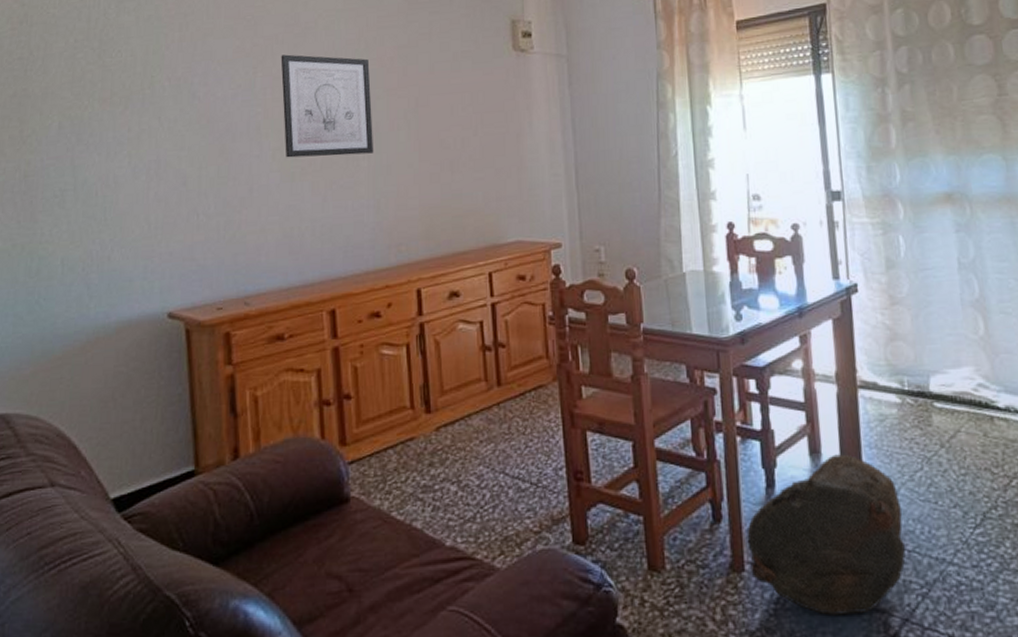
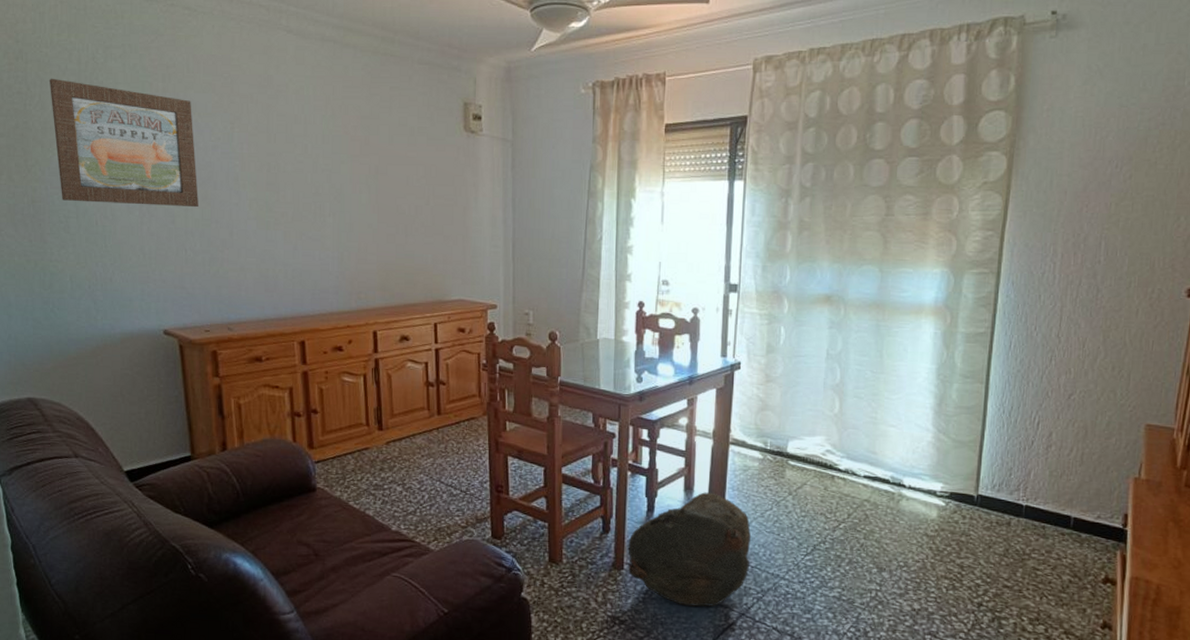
wall art: none [54,39,215,172] -> present [50,78,198,208]
wall art: present [280,54,374,158] -> none [255,114,339,212]

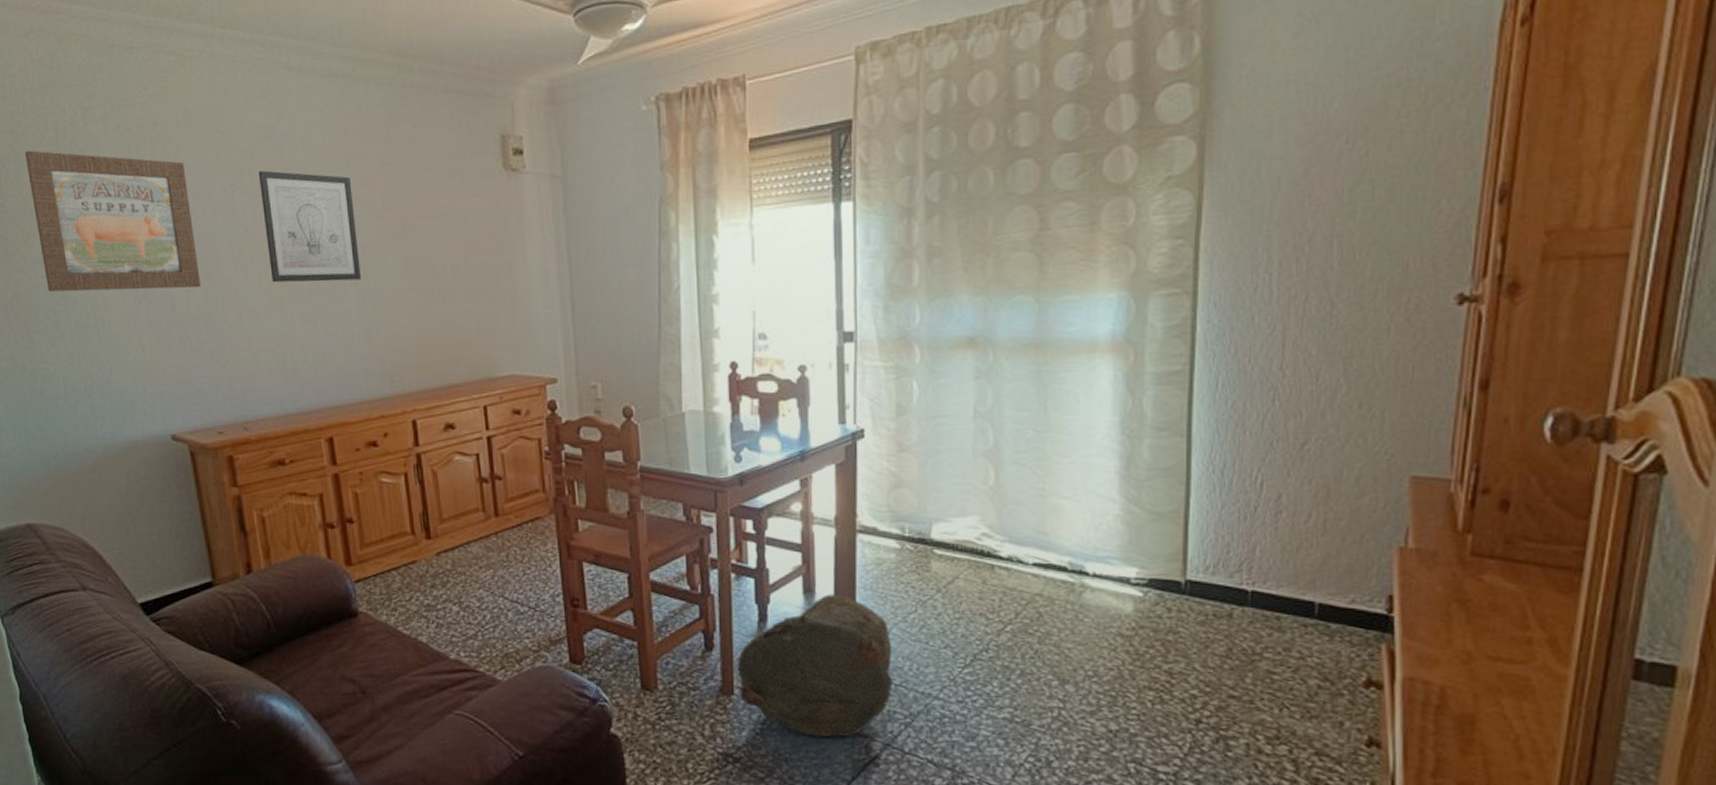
wall art: none [255,114,339,212] -> present [258,170,362,283]

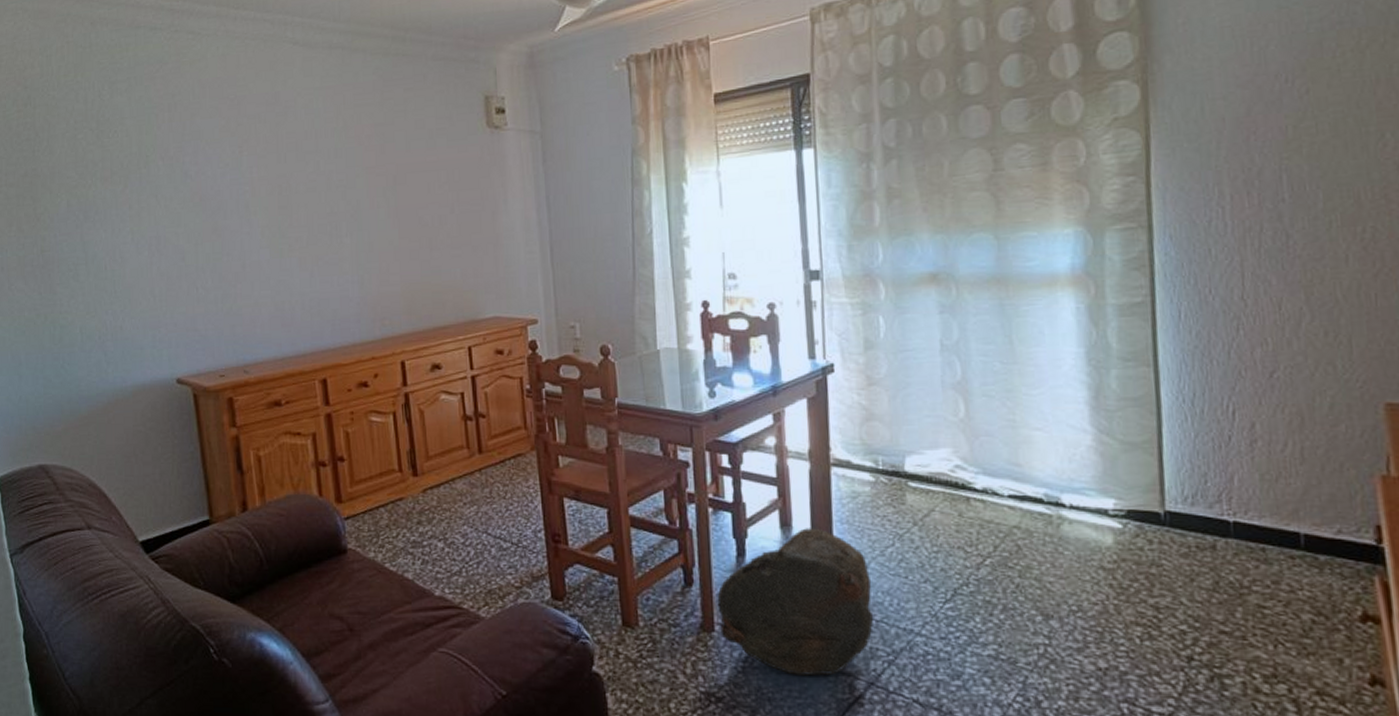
wall art: present [25,150,201,292] -> none [57,120,209,247]
wall art: present [258,170,362,283] -> none [264,133,356,235]

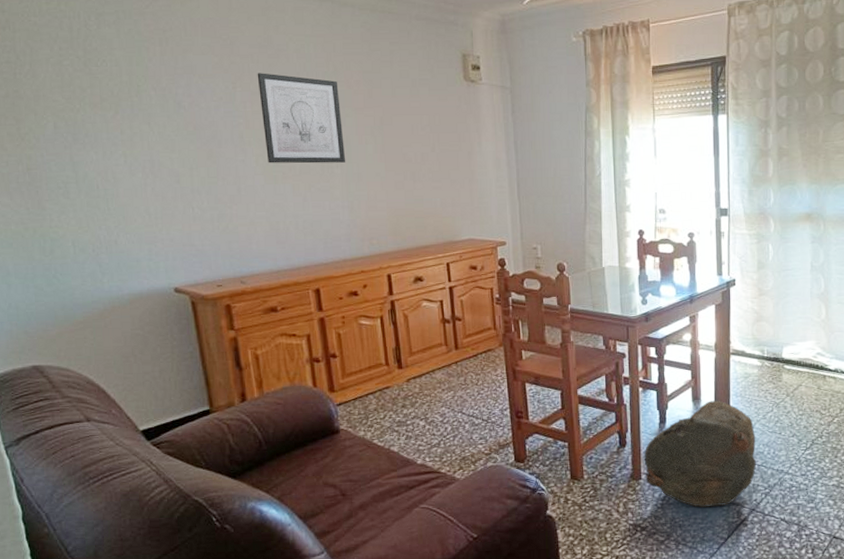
wall art: none [264,133,356,235] -> present [257,73,346,164]

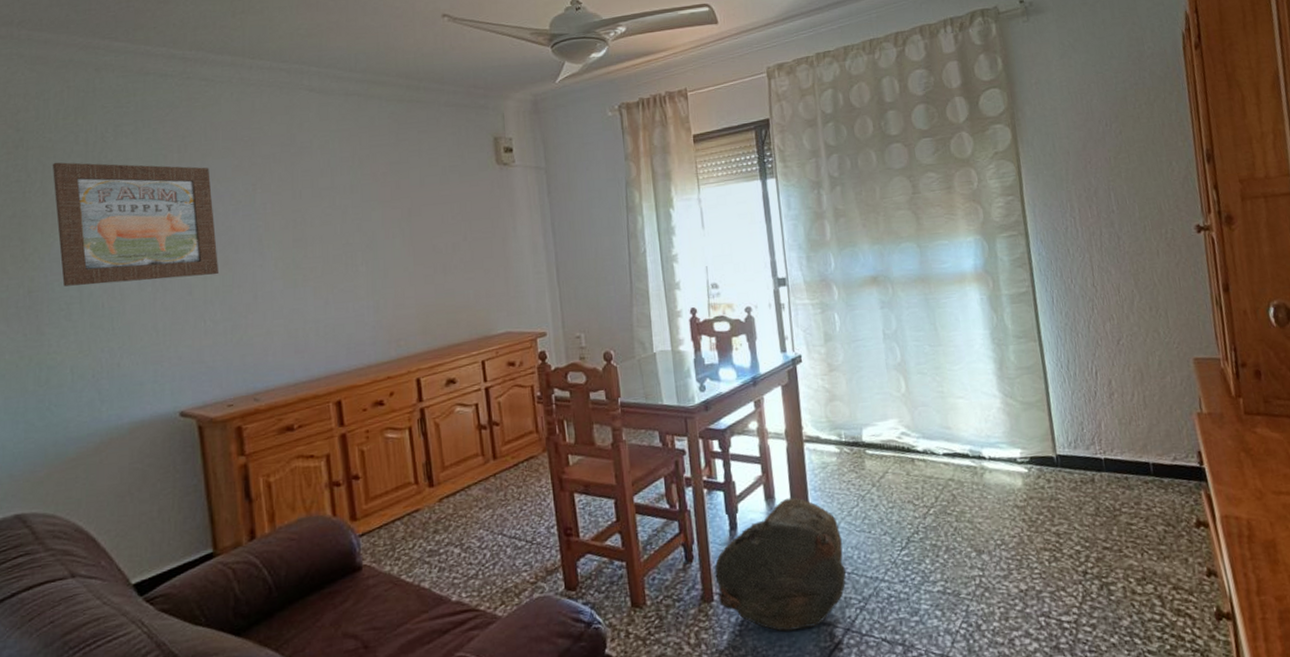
wall art: none [40,46,204,167] -> present [53,162,218,287]
wall art: present [257,73,346,164] -> none [279,172,372,266]

